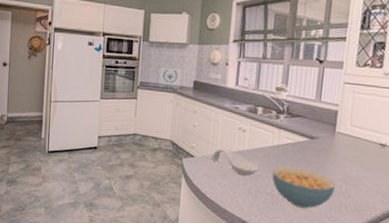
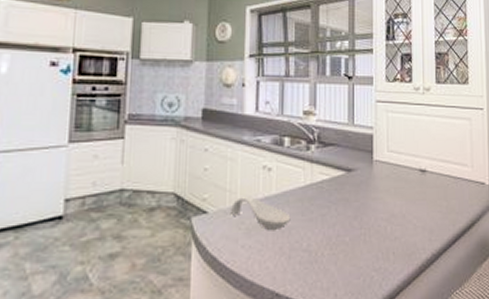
cereal bowl: present [272,166,336,208] -> none [307,209,380,263]

